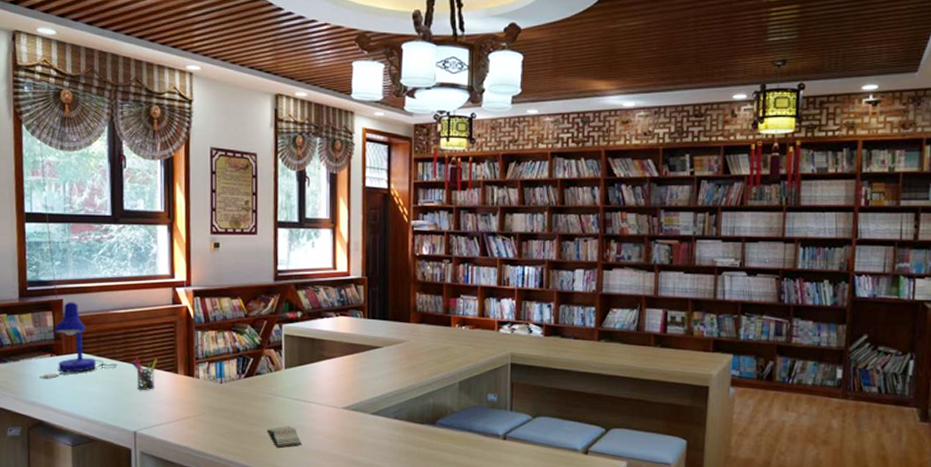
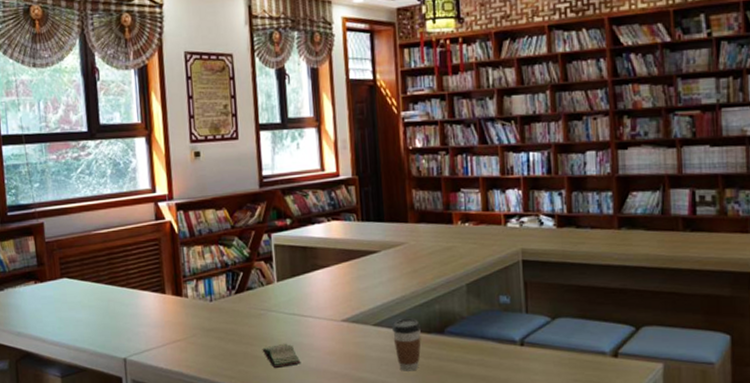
desk lamp: present [40,302,118,379] -> none [25,225,104,308]
pen holder: present [132,357,157,390] -> none [117,278,143,314]
coffee cup: none [389,409,415,457] -> present [392,318,422,371]

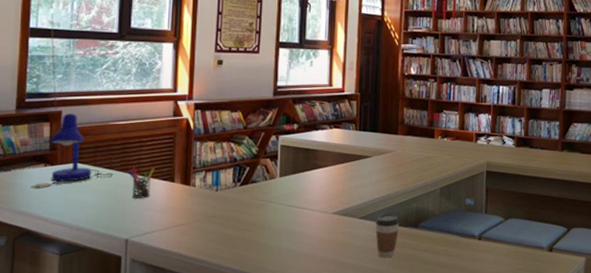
desk lamp: none [25,225,104,308] -> present [31,114,114,188]
pen holder: none [117,278,143,314] -> present [129,166,154,198]
book: present [262,343,301,368] -> none [259,231,293,252]

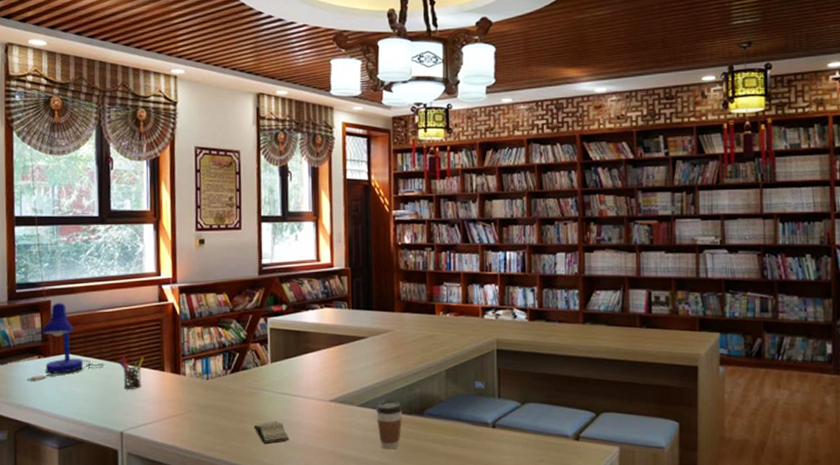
book: none [259,231,293,252] -> present [253,421,290,444]

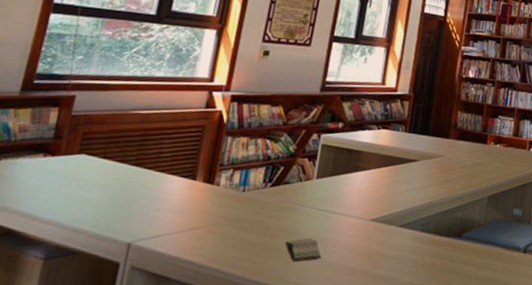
desk lamp: present [27,303,105,381] -> none [23,99,126,182]
pen holder: present [119,356,144,389] -> none [143,161,175,197]
coffee cup: present [376,400,403,450] -> none [414,222,443,271]

